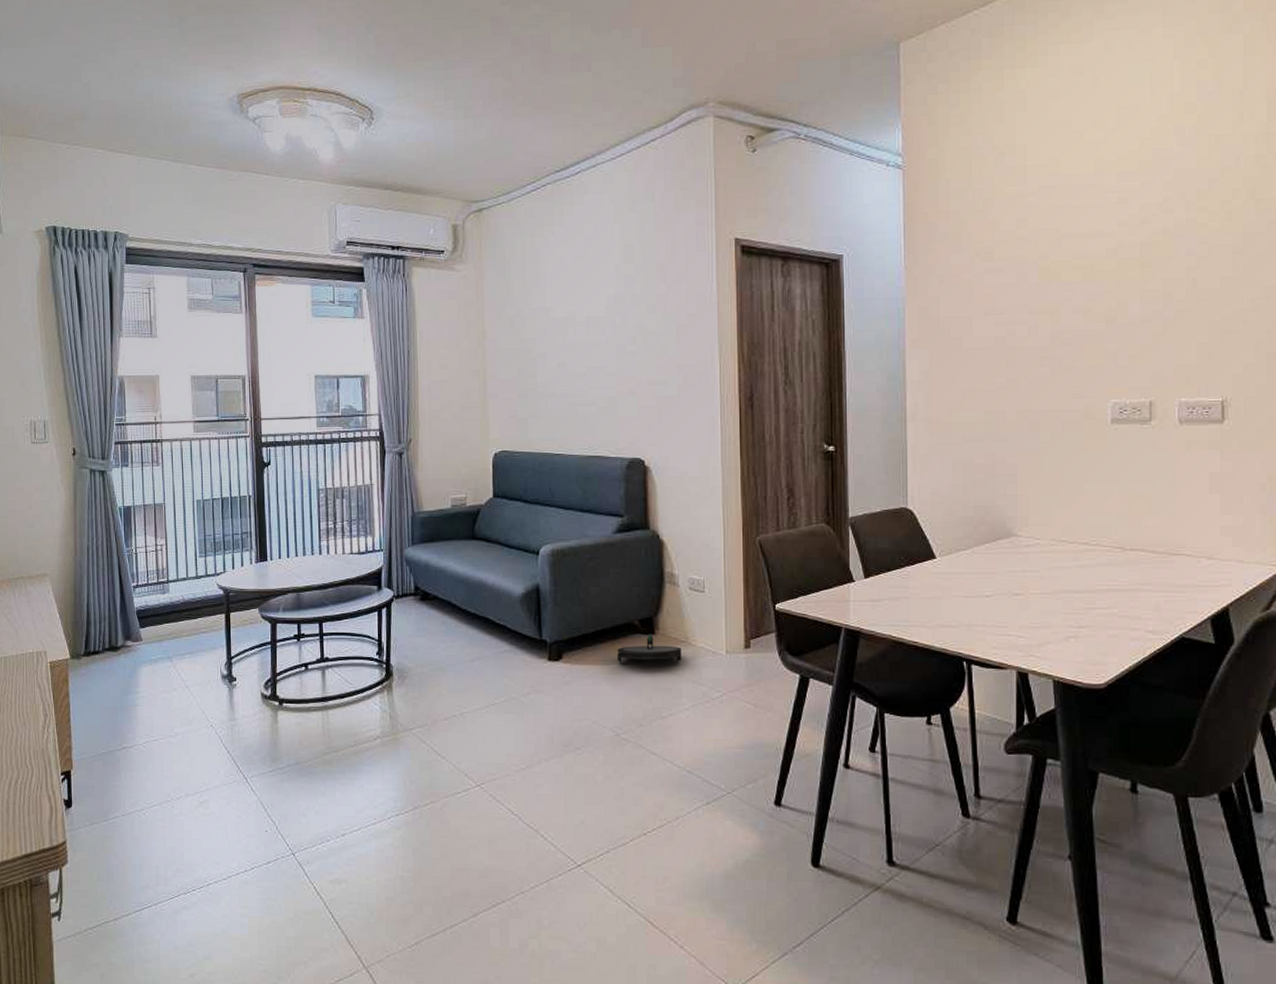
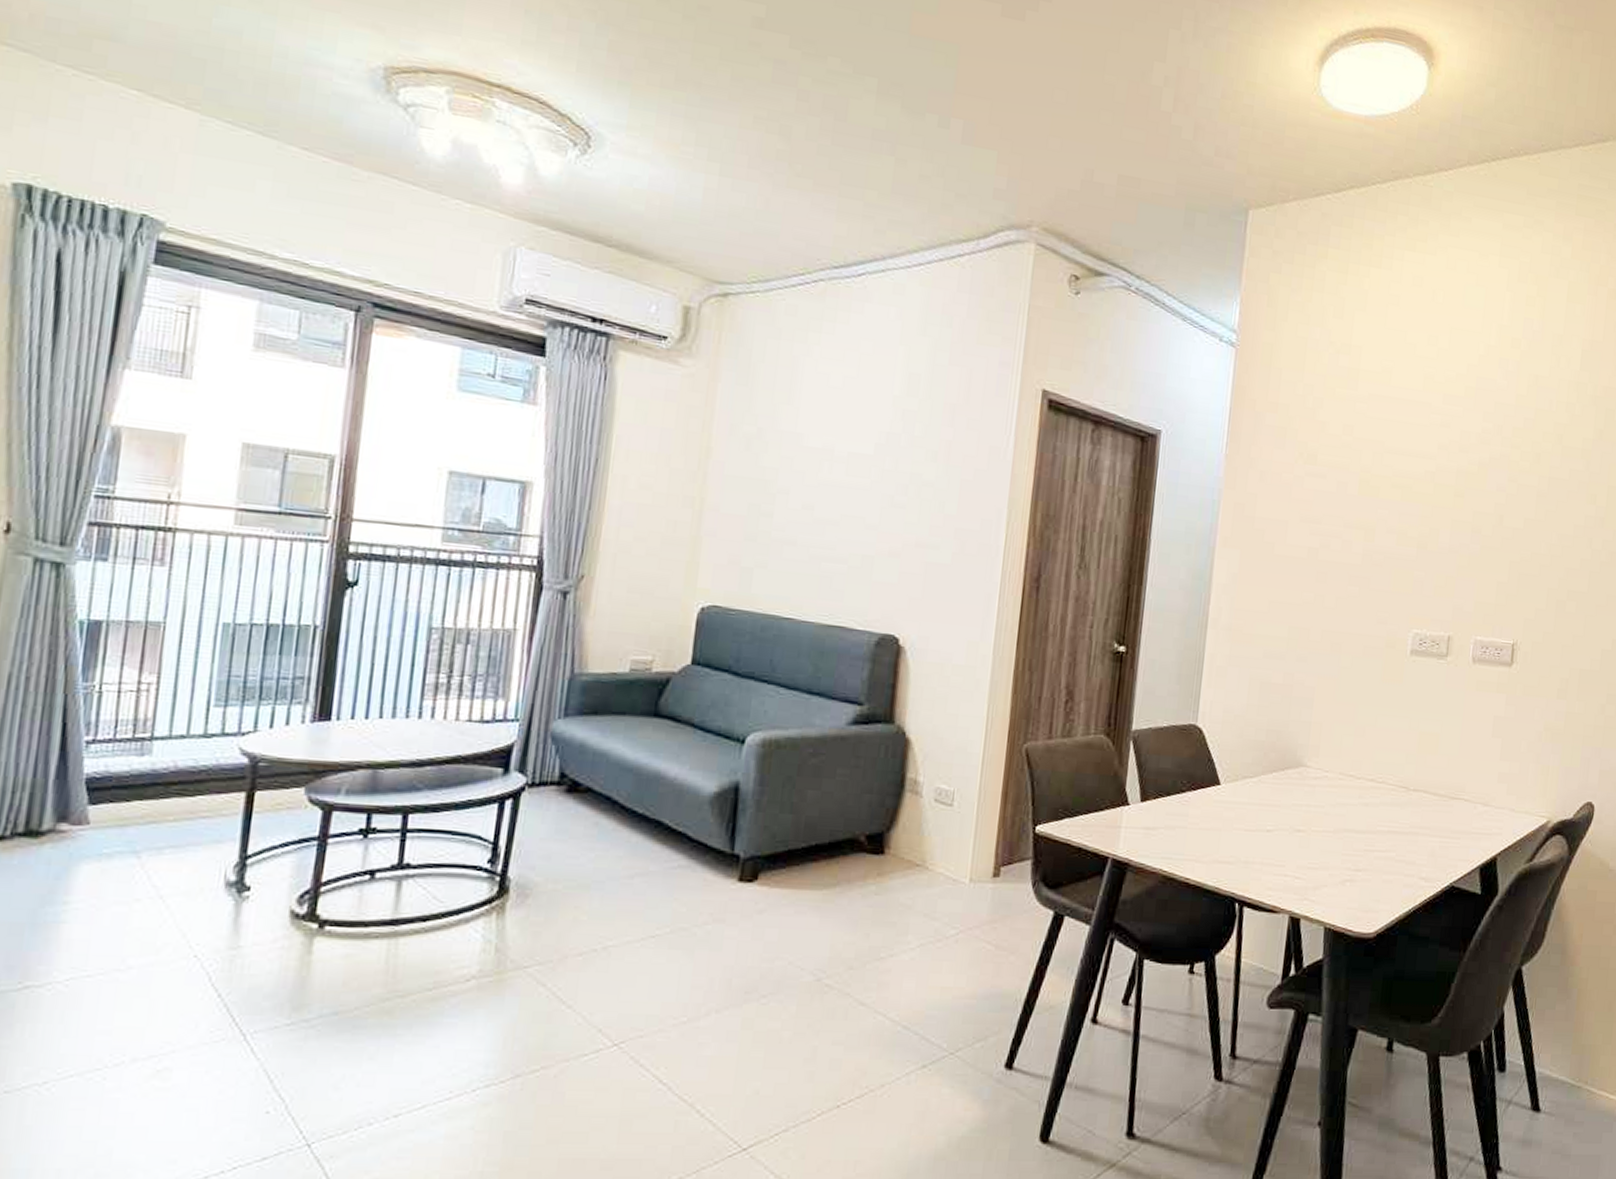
robot vacuum: present [617,634,682,664] -> none [832,853,915,893]

